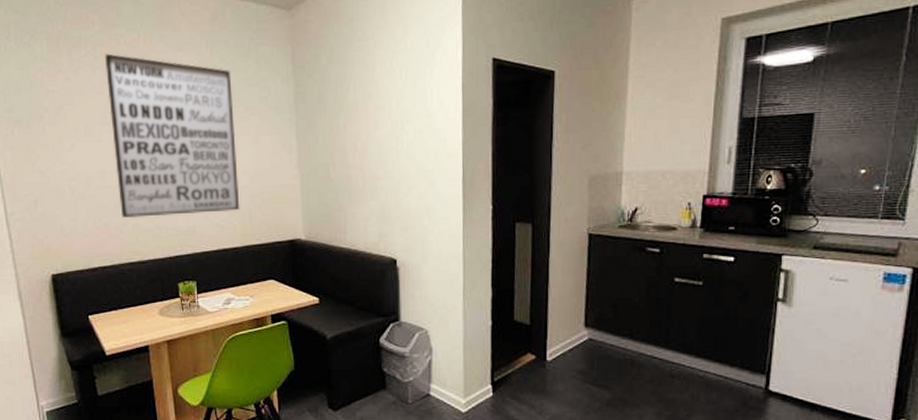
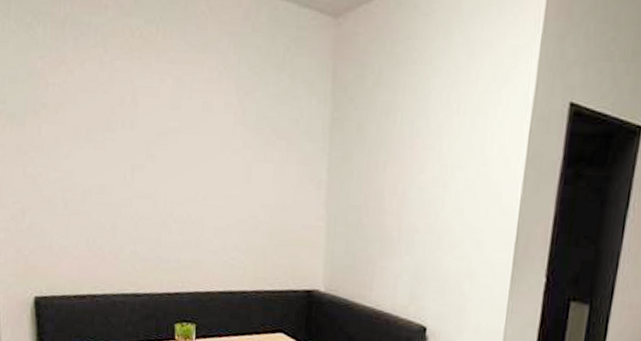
wall art: present [104,53,240,219] -> none [115,47,260,249]

